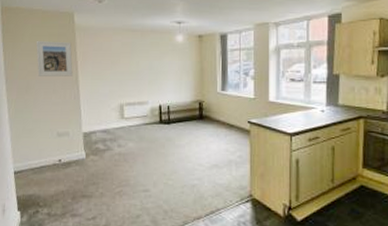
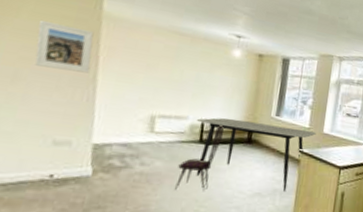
dining chair: none [146,106,178,166] -> present [175,125,224,191]
dining table: none [154,98,262,162] -> present [196,117,317,192]

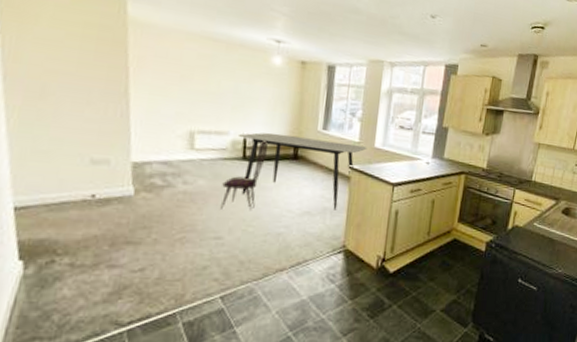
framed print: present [34,19,94,73] -> none [60,27,121,86]

